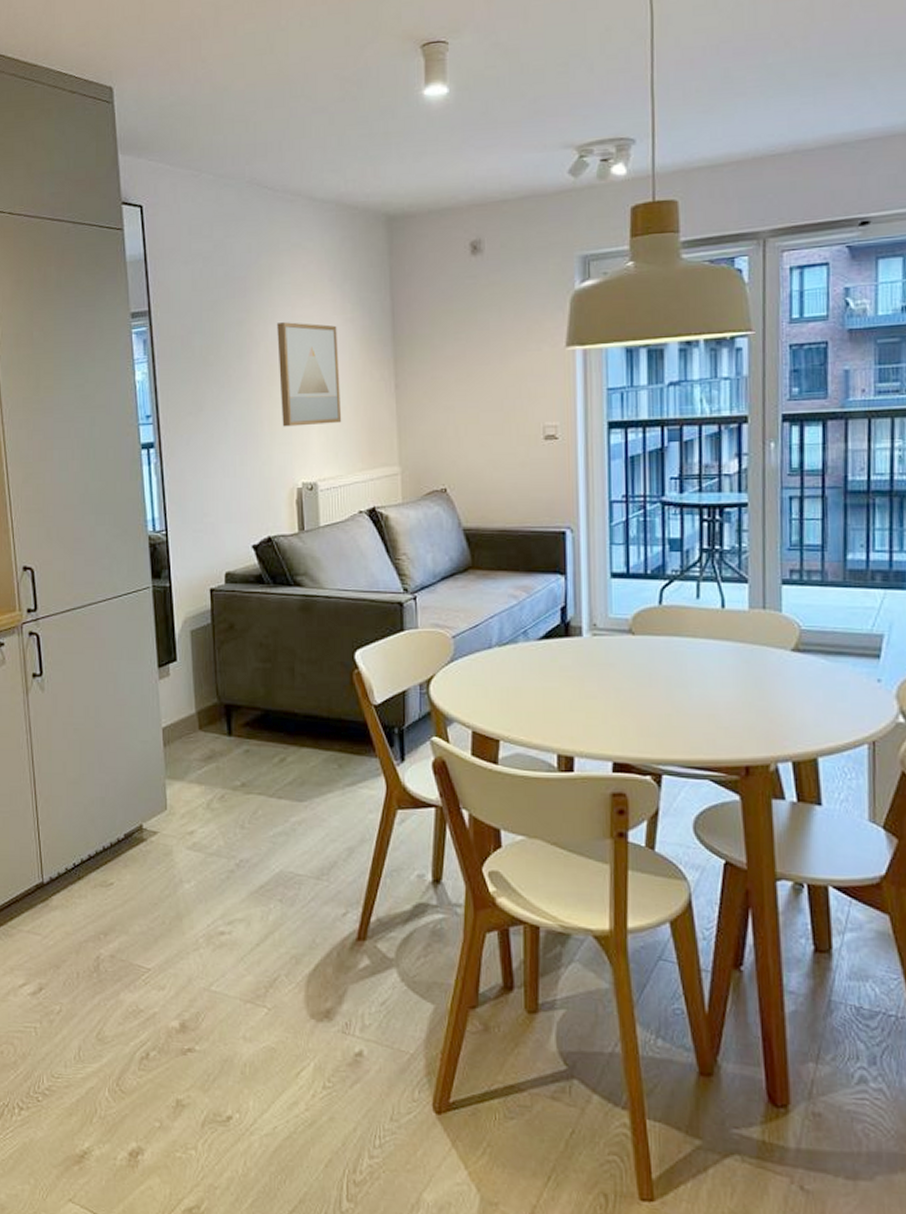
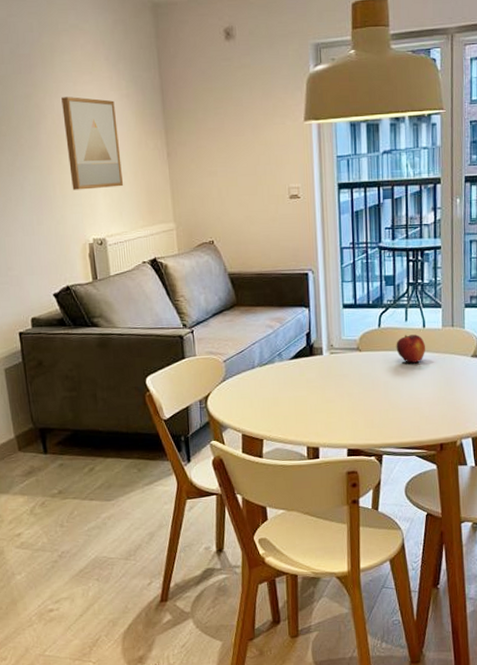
fruit: none [683,617,726,654] -> present [396,334,426,363]

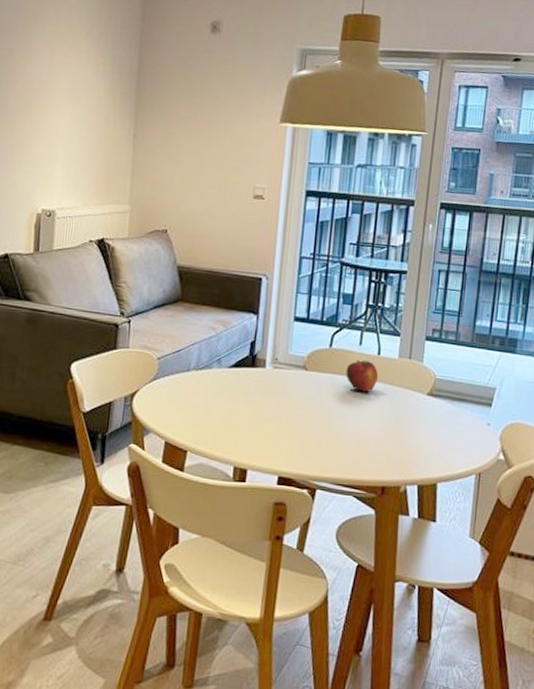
wall art: present [61,97,124,190] -> none [30,64,89,161]

